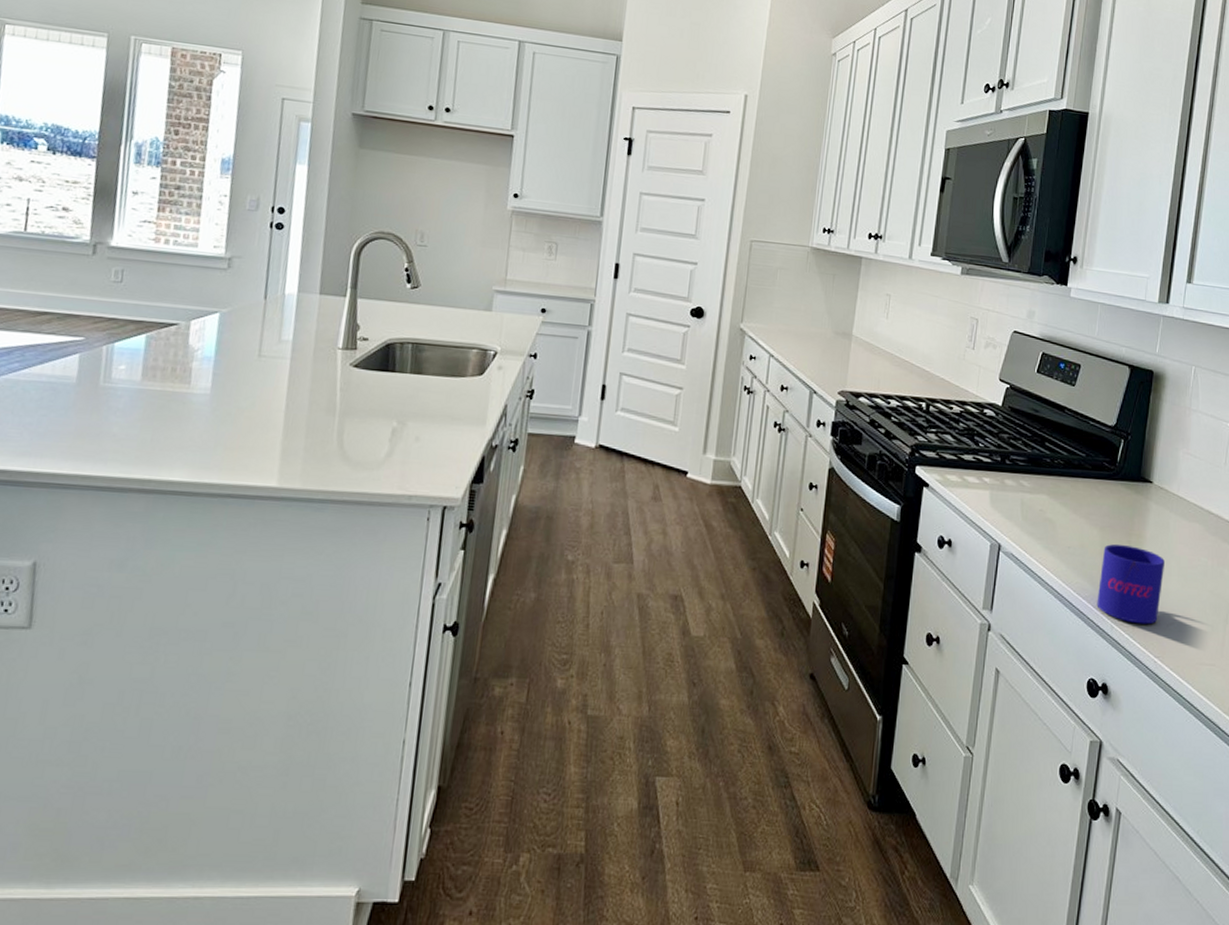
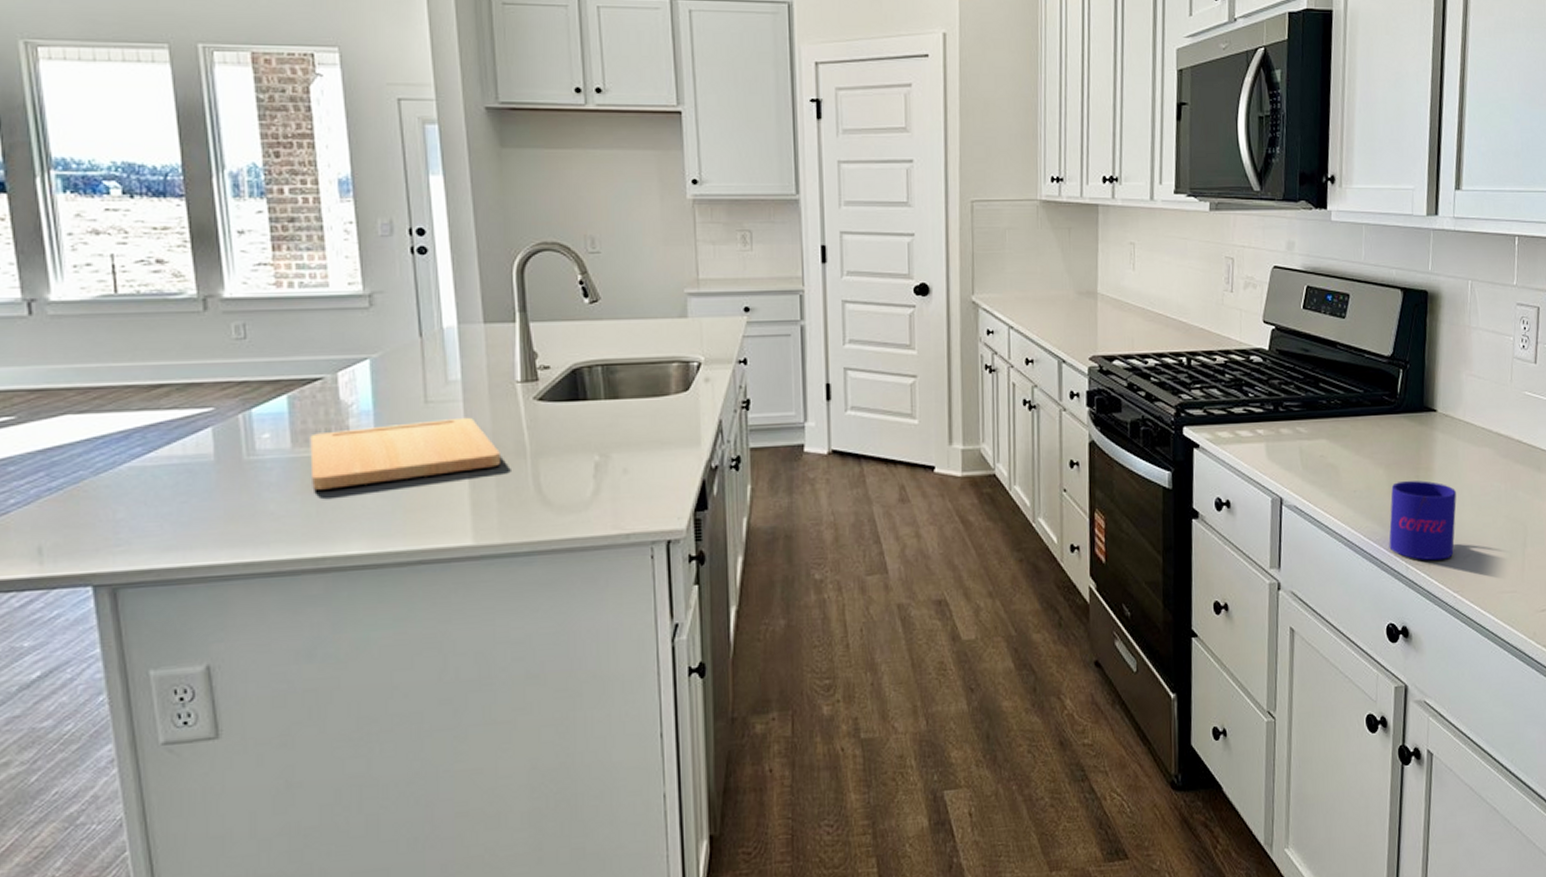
cutting board: none [151,371,314,421] -> present [310,417,500,490]

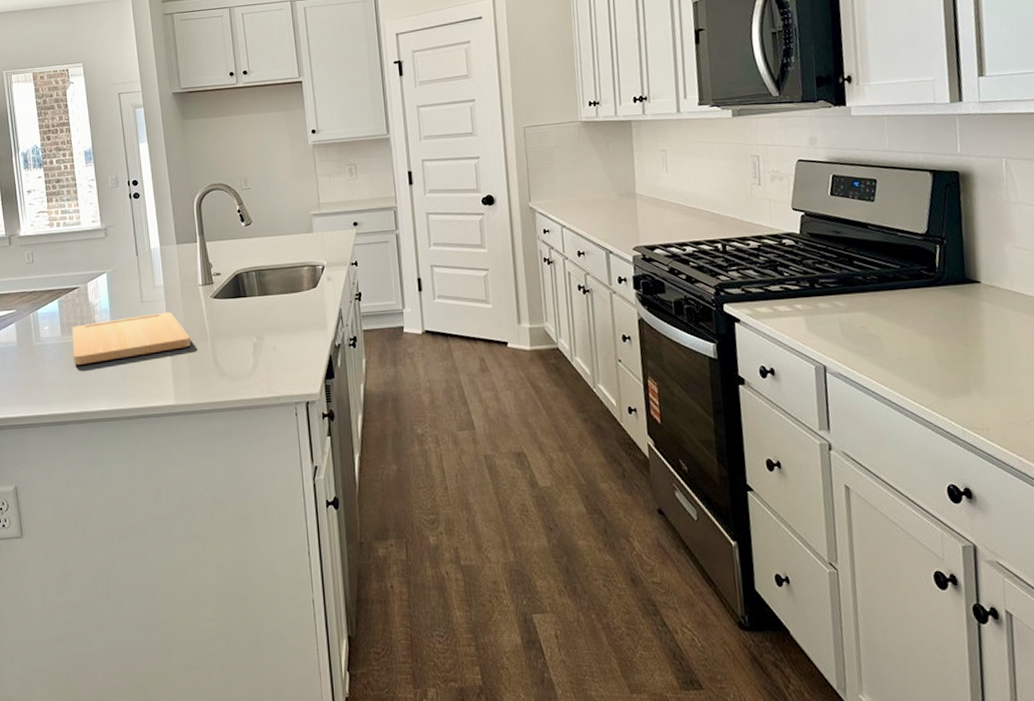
mug: present [1389,480,1457,561] -> none [938,348,1015,425]

